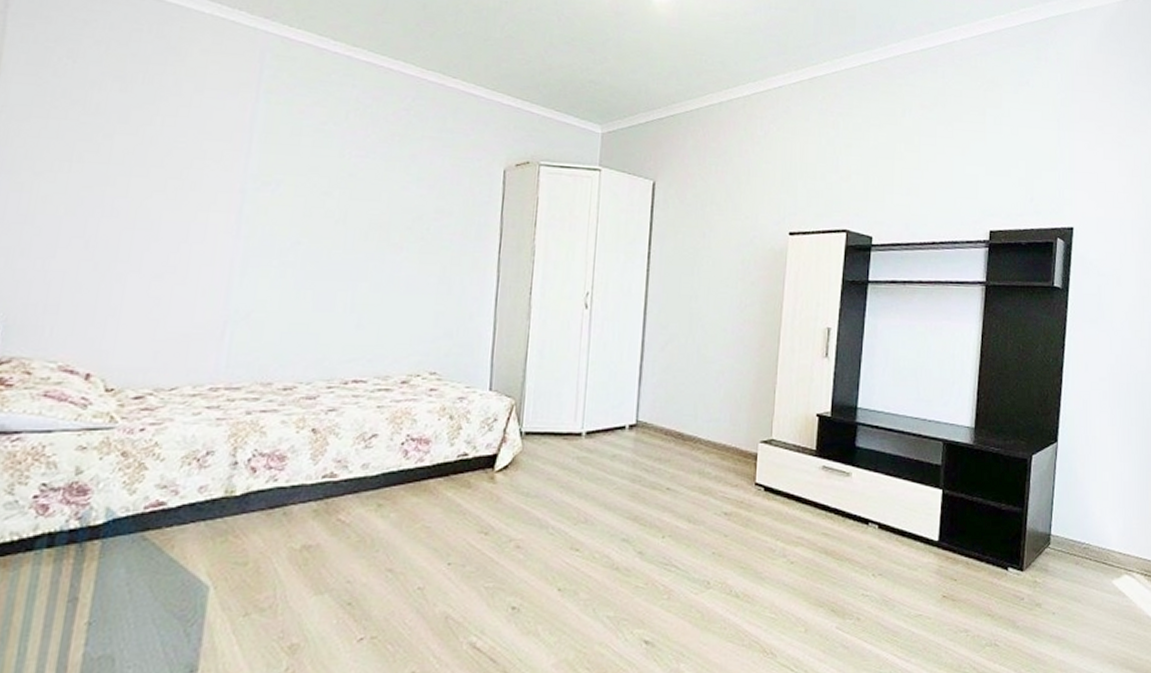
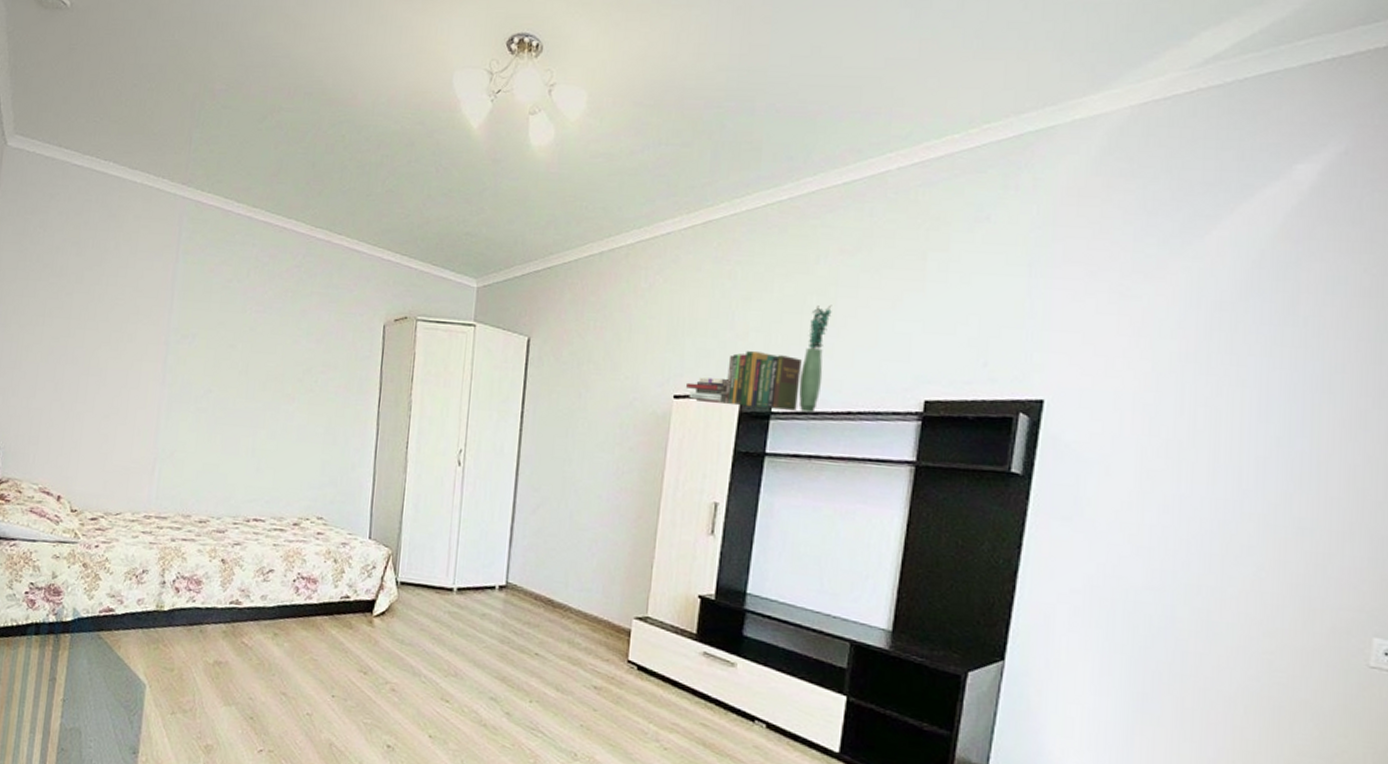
books: none [799,215,836,238] -> present [685,377,729,403]
books: none [832,192,895,243] -> present [724,351,802,411]
vase: none [894,151,917,245] -> present [798,305,832,414]

